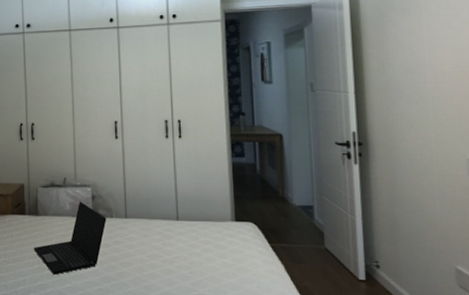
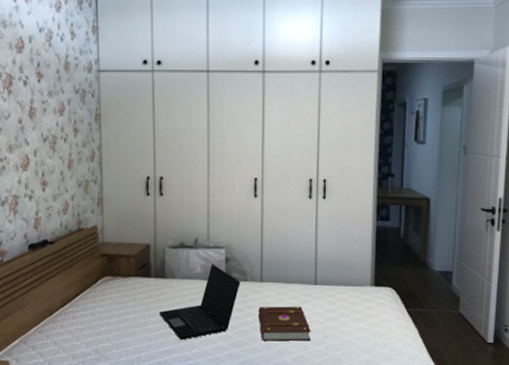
book: none [125,241,177,277] -> present [259,306,311,342]

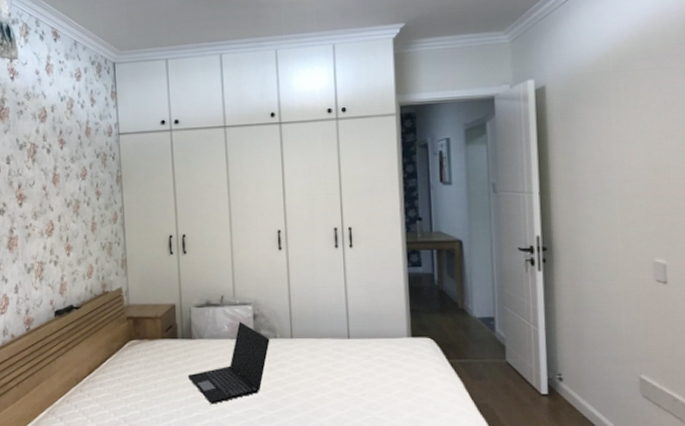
book: present [259,306,311,342] -> none [291,362,348,402]

